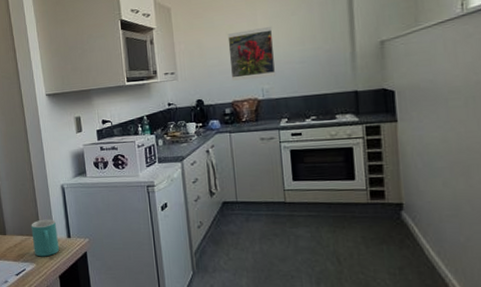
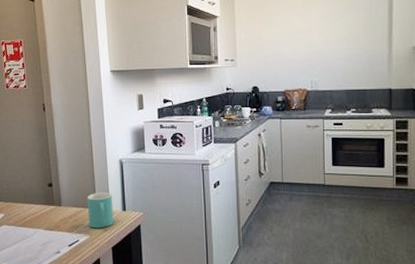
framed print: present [227,27,276,81] -> none [284,25,324,71]

